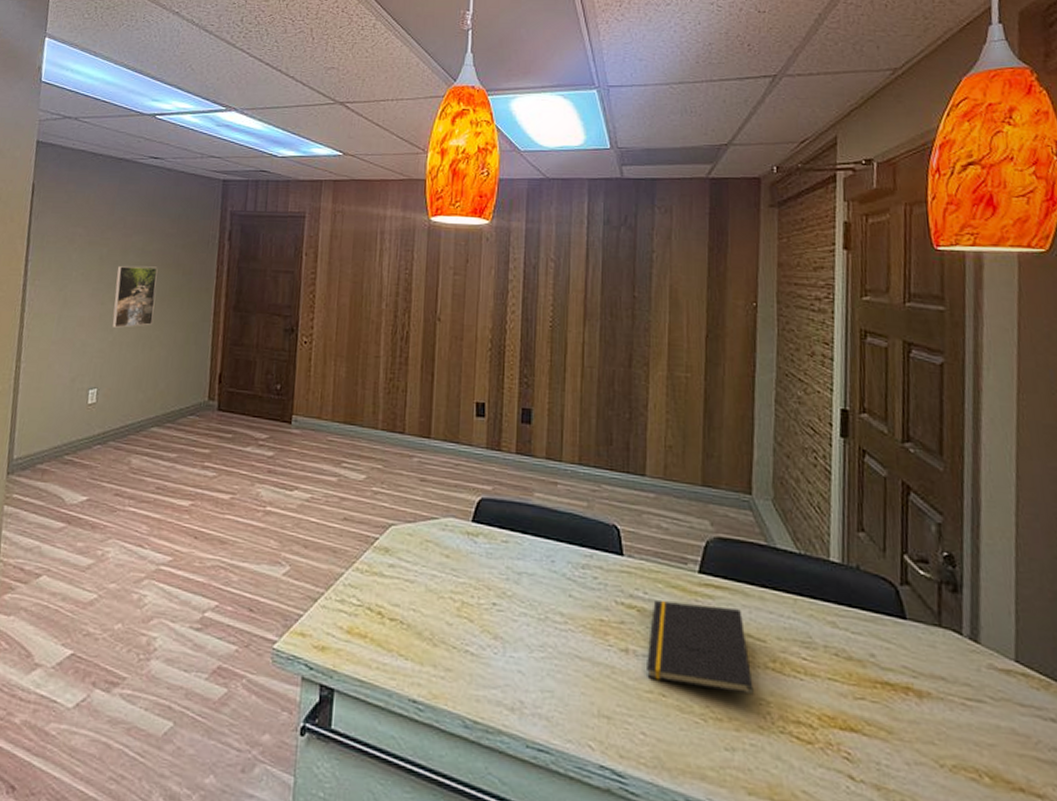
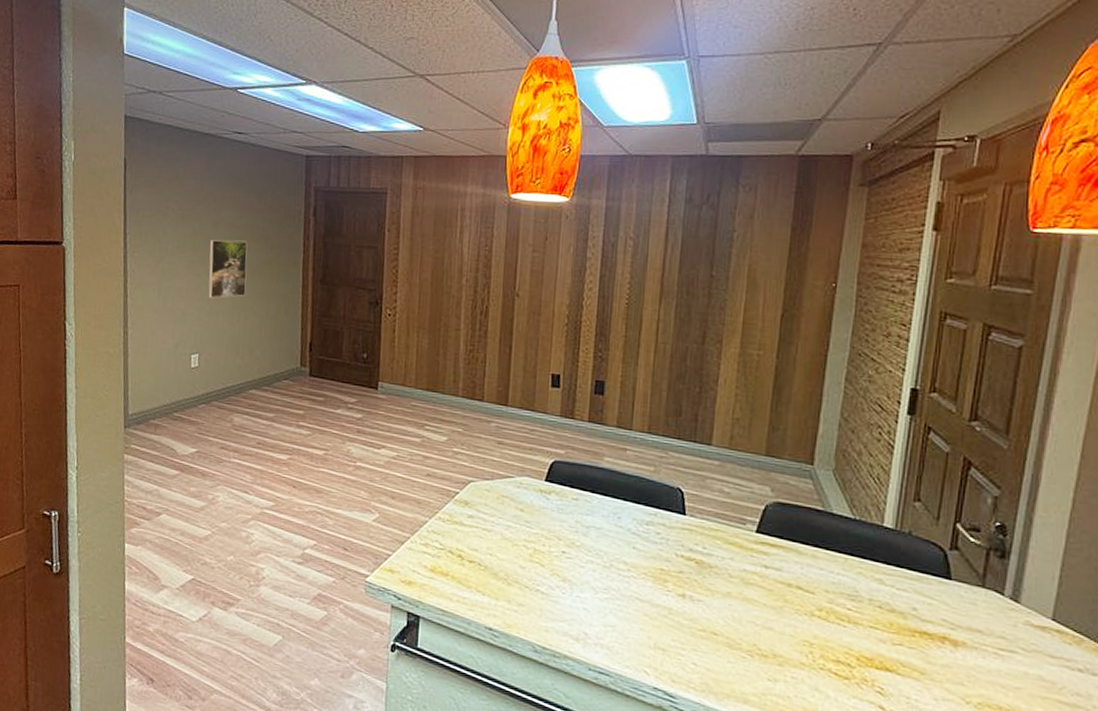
notepad: present [647,600,754,695] -> none [701,555,799,637]

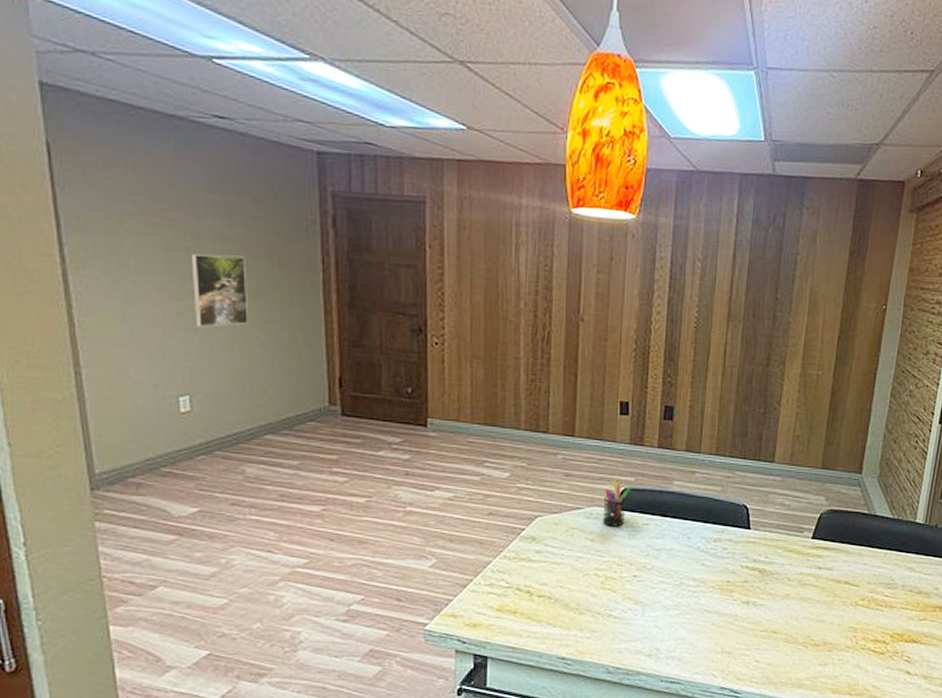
pen holder: none [532,452,562,499] -> present [602,480,632,527]

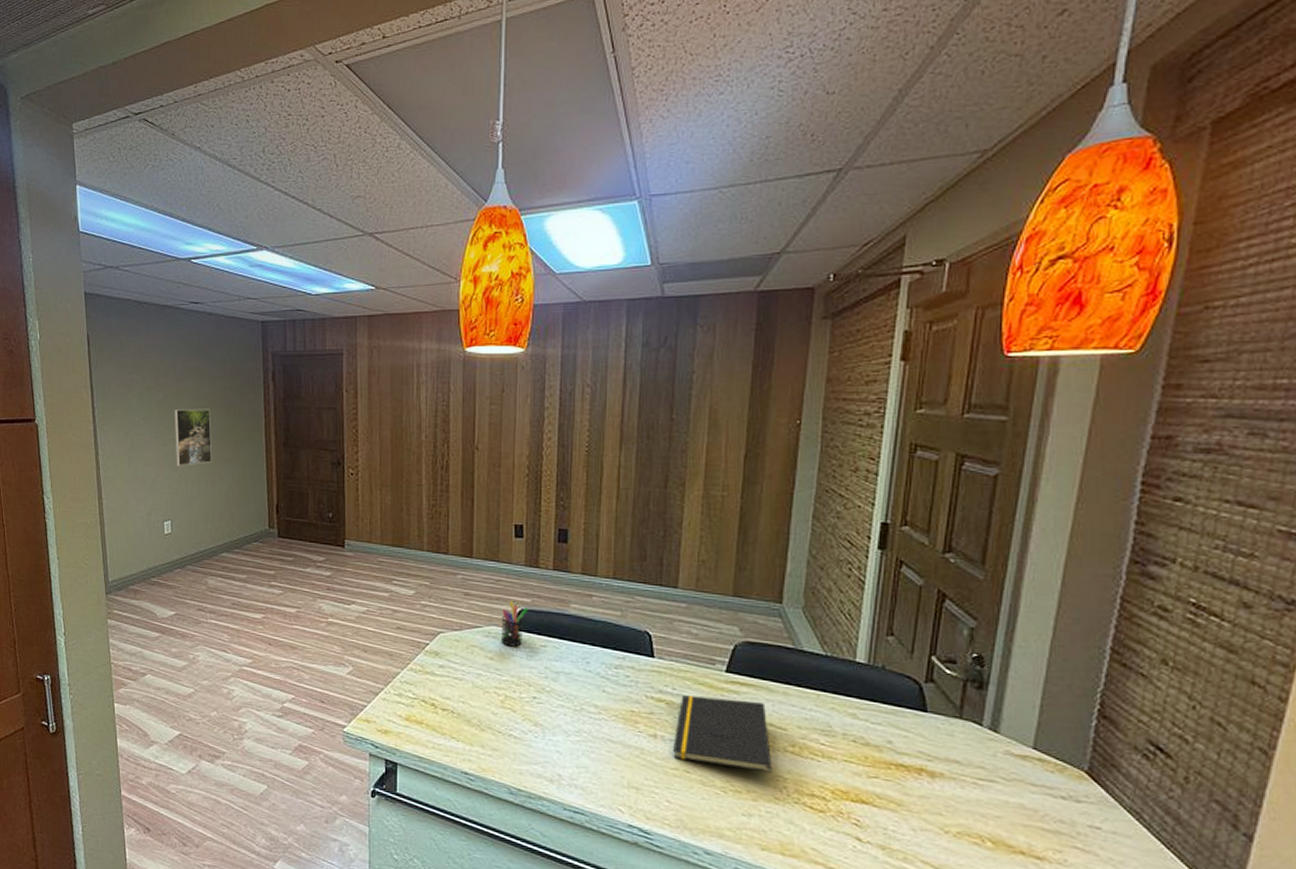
notepad: none [763,563,846,625] -> present [673,695,772,773]

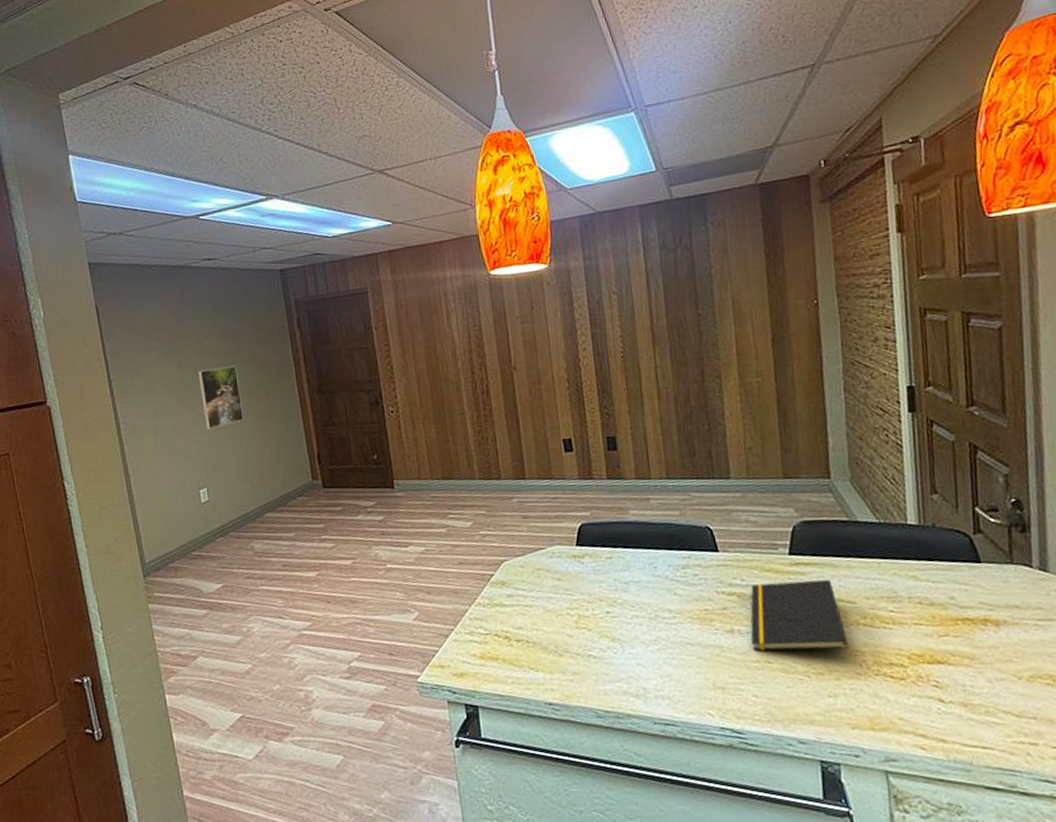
pen holder: present [500,601,529,647] -> none [563,517,589,564]

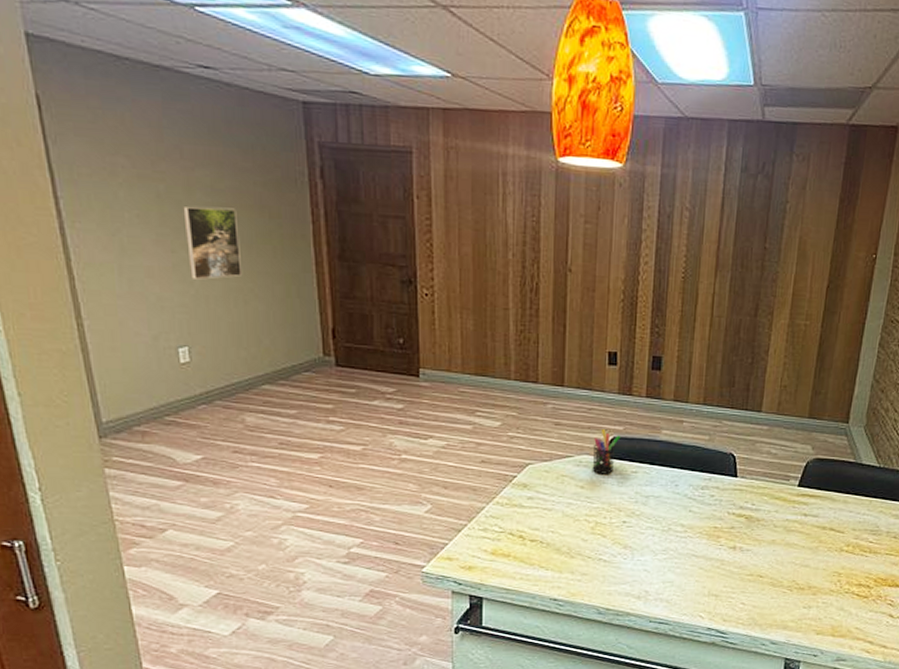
pen holder: none [563,517,589,564] -> present [592,429,621,474]
notepad: present [750,580,849,651] -> none [749,510,830,570]

